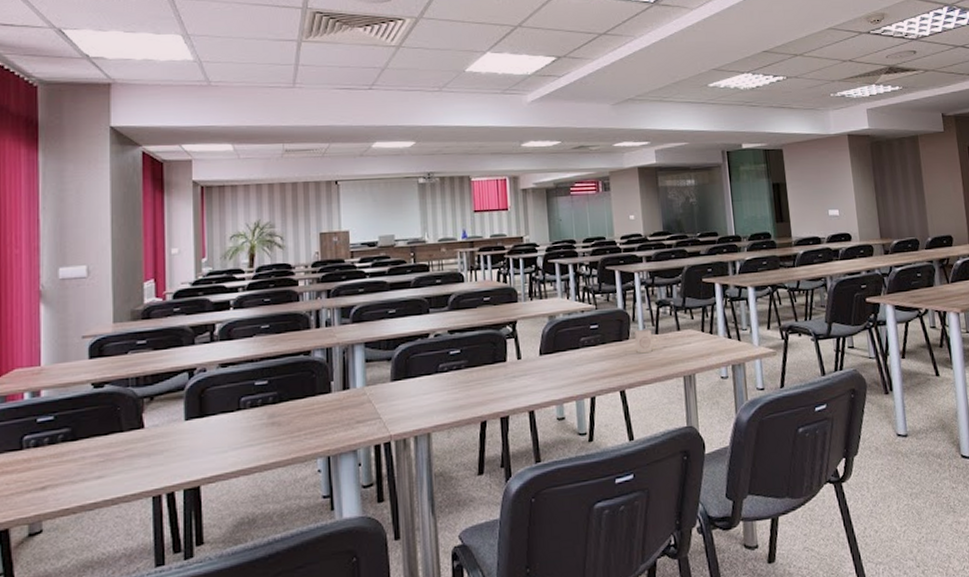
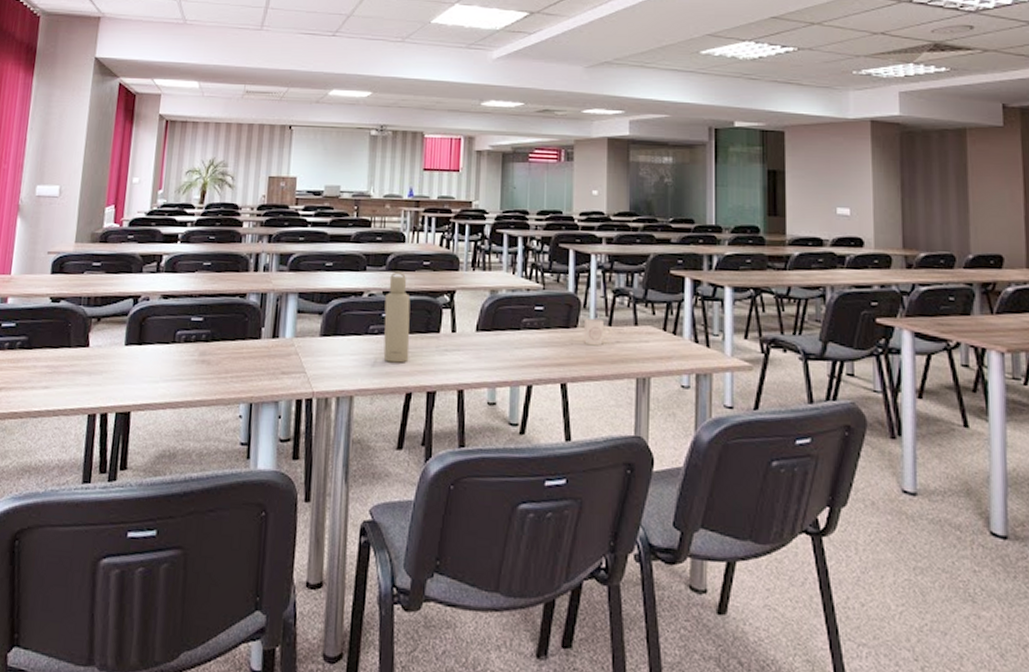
bottle: none [451,309,480,396] -> present [383,271,411,363]

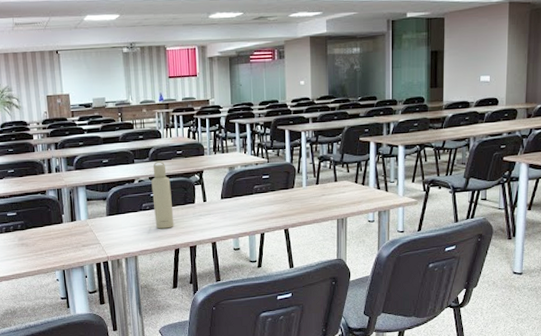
mug: present [583,318,613,346] -> none [298,179,320,200]

